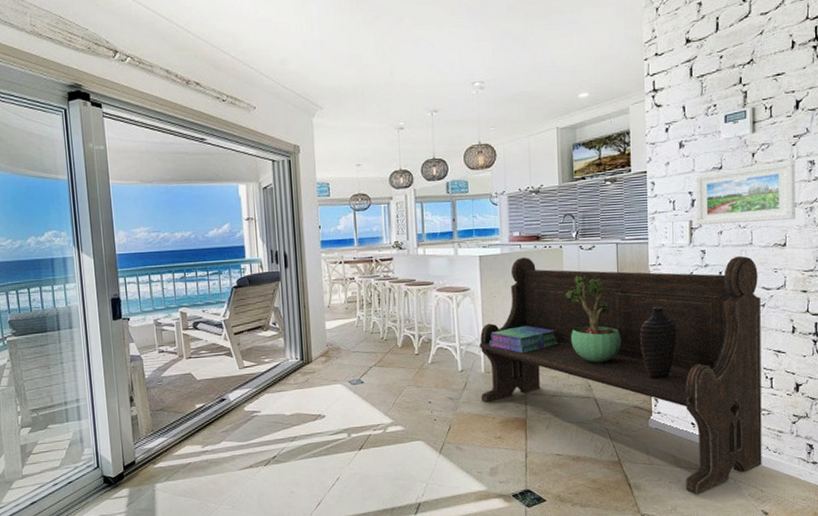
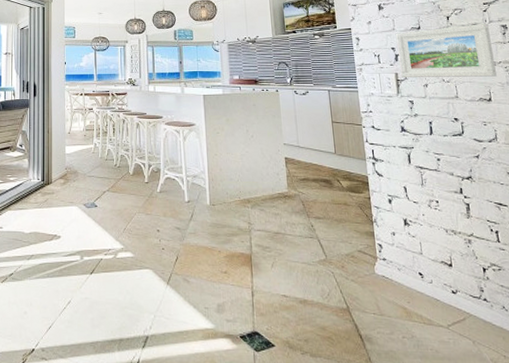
bench: present [479,255,762,495] -> none [205,98,501,355]
stack of books: present [489,325,559,354] -> none [214,161,280,189]
potted plant: present [565,275,622,363] -> none [283,117,341,203]
decorative vase: present [639,306,677,379] -> none [357,151,395,224]

